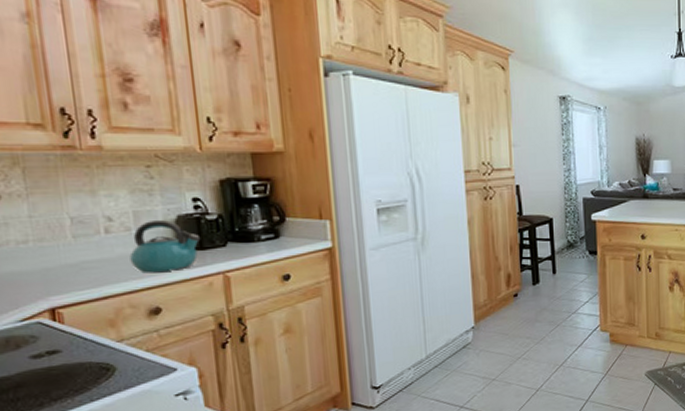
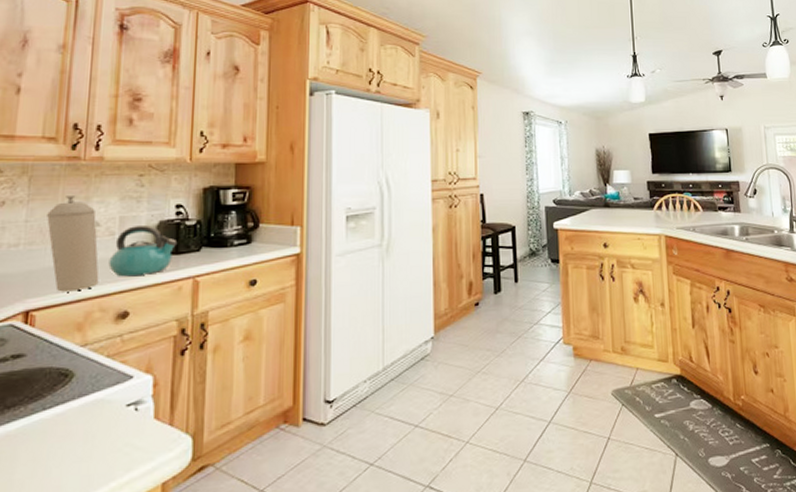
canister: none [51,189,124,289] -> present [47,196,99,292]

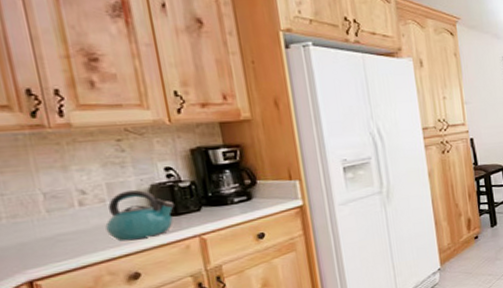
canister: present [47,196,99,292] -> none [23,165,101,261]

